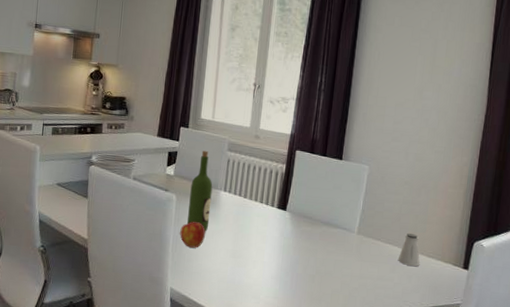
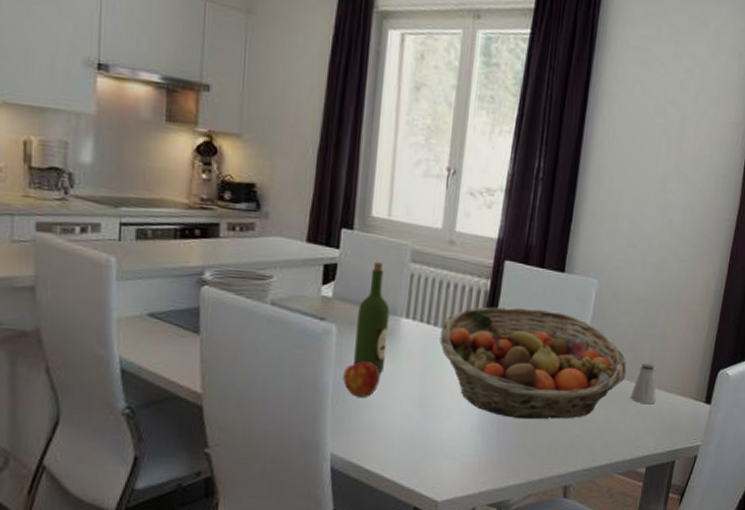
fruit basket: none [248,185,394,274] -> present [439,306,627,420]

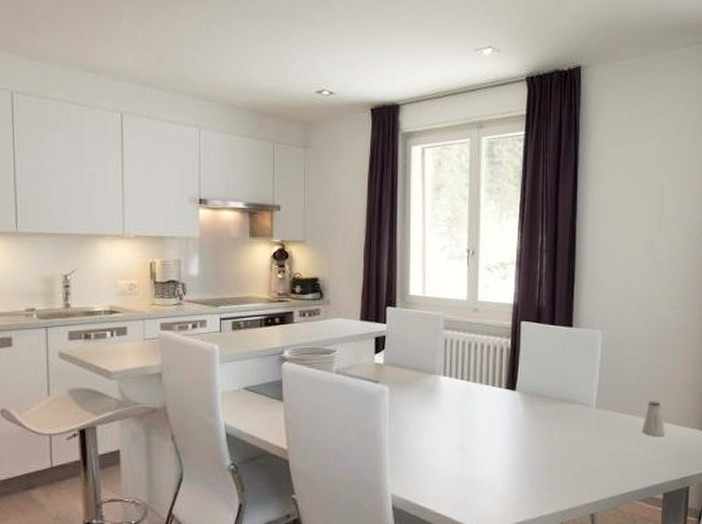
apple: present [343,361,380,397] -> none [397,415,426,445]
wine bottle: present [354,262,390,373] -> none [405,332,430,423]
fruit basket: present [439,306,627,420] -> none [473,360,636,456]

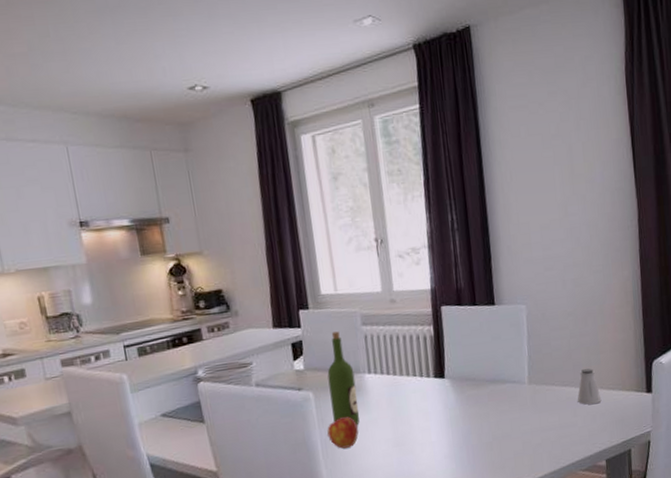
apple: none [397,415,426,445] -> present [327,417,359,449]
wine bottle: none [405,332,430,423] -> present [327,331,360,425]

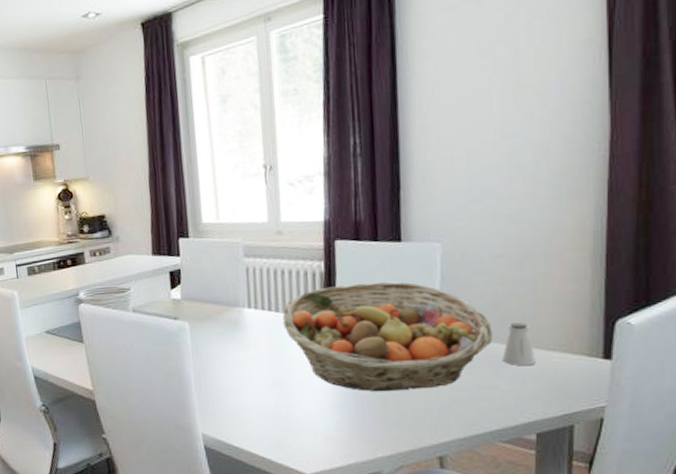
wine bottle: present [327,331,360,425] -> none [204,262,237,360]
apple: present [327,417,359,449] -> none [201,351,234,383]
fruit basket: none [400,340,570,441] -> present [282,281,493,392]

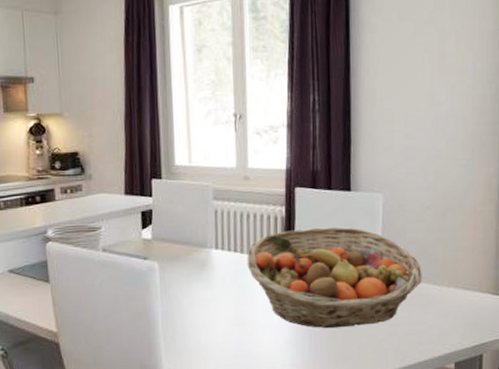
saltshaker: present [502,322,537,366] -> none [429,264,455,304]

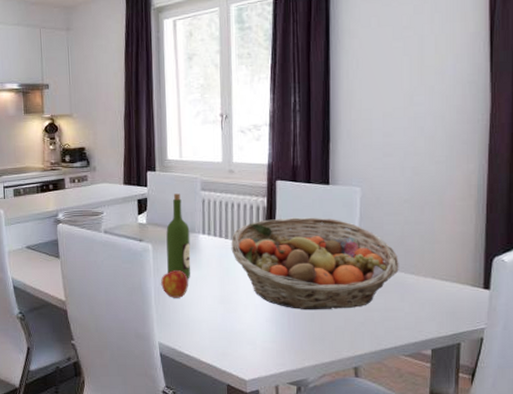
apple: none [169,291,200,323] -> present [161,270,188,298]
wine bottle: none [174,204,203,299] -> present [166,193,191,278]

